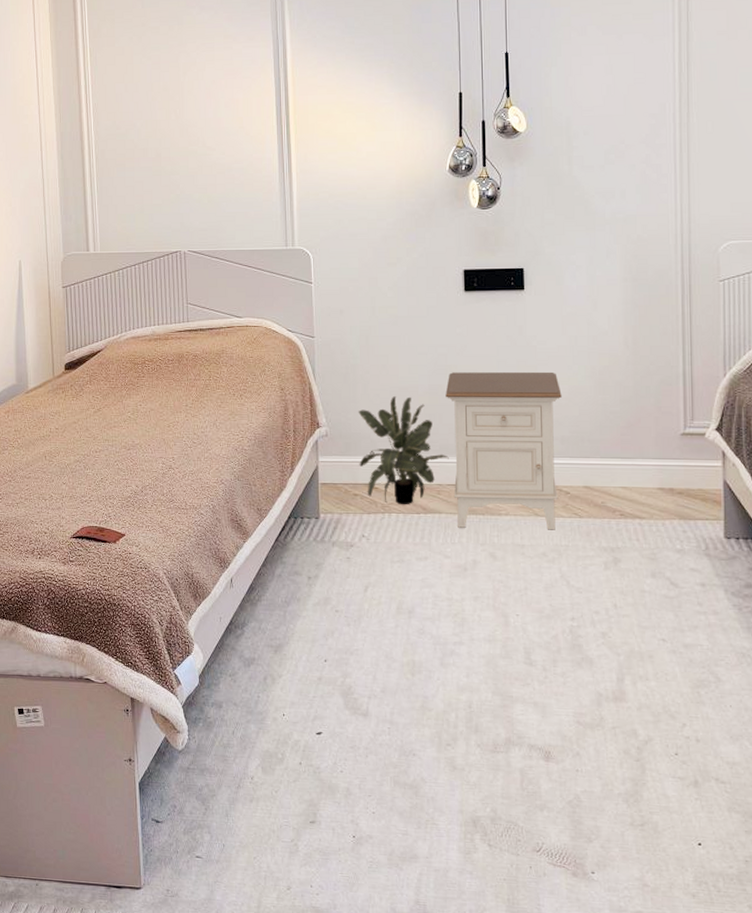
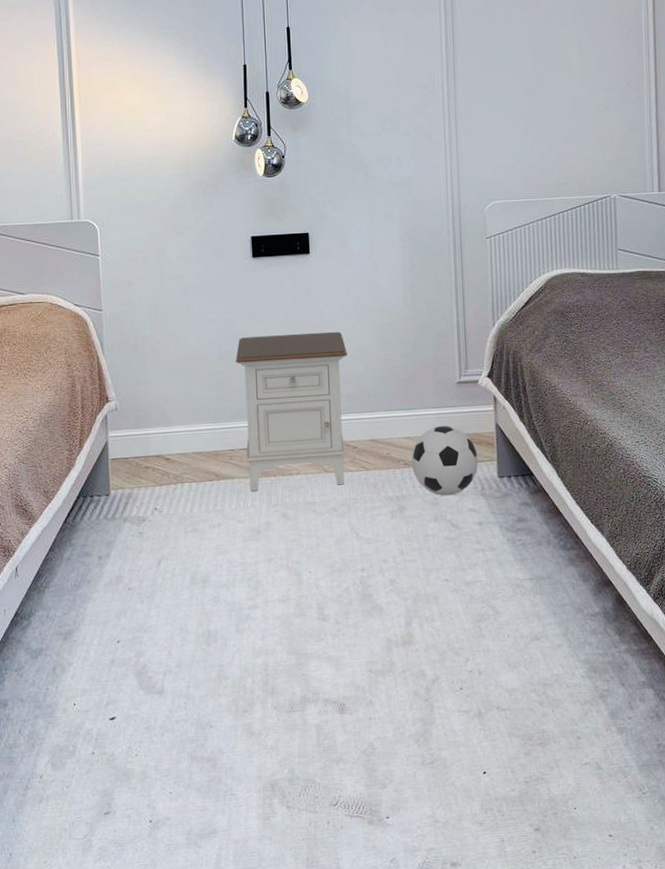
potted plant: present [358,396,449,504] -> none [148,364,240,474]
soccer ball: none [628,478,703,553] -> present [411,426,479,496]

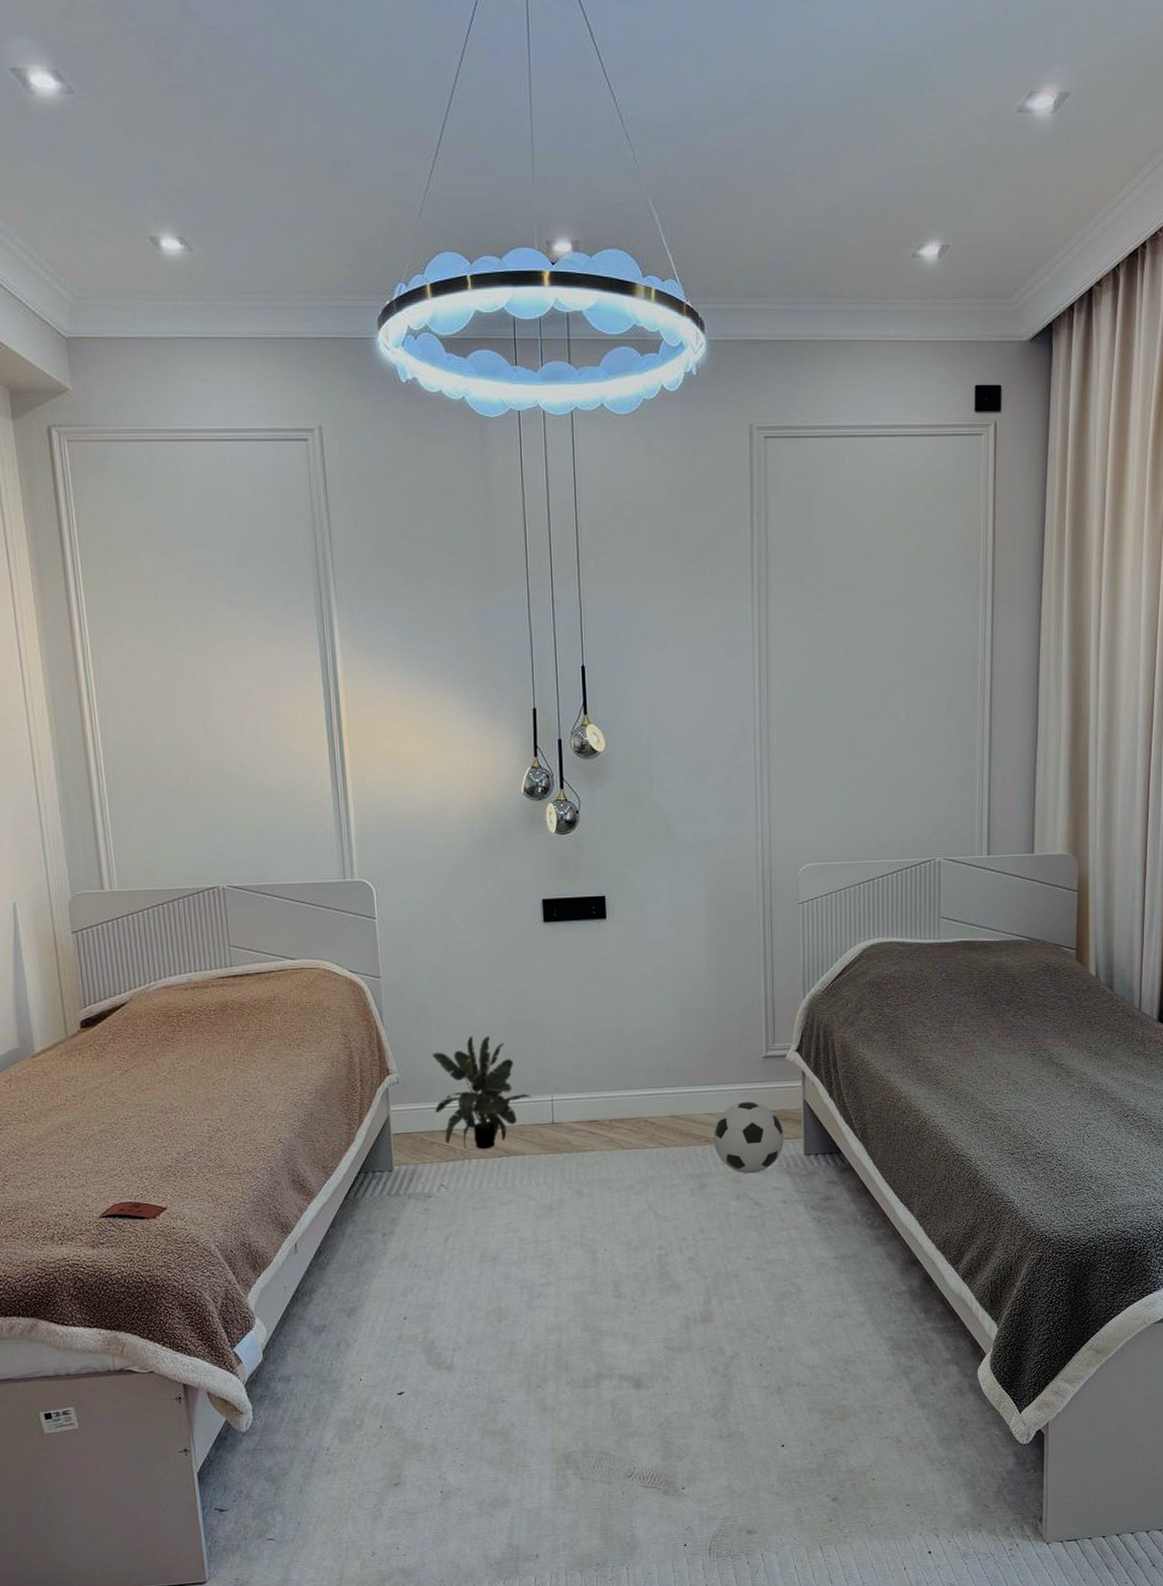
potted plant: none [148,364,240,474] -> present [432,1036,532,1150]
nightstand: present [236,332,347,491] -> none [526,1003,646,1168]

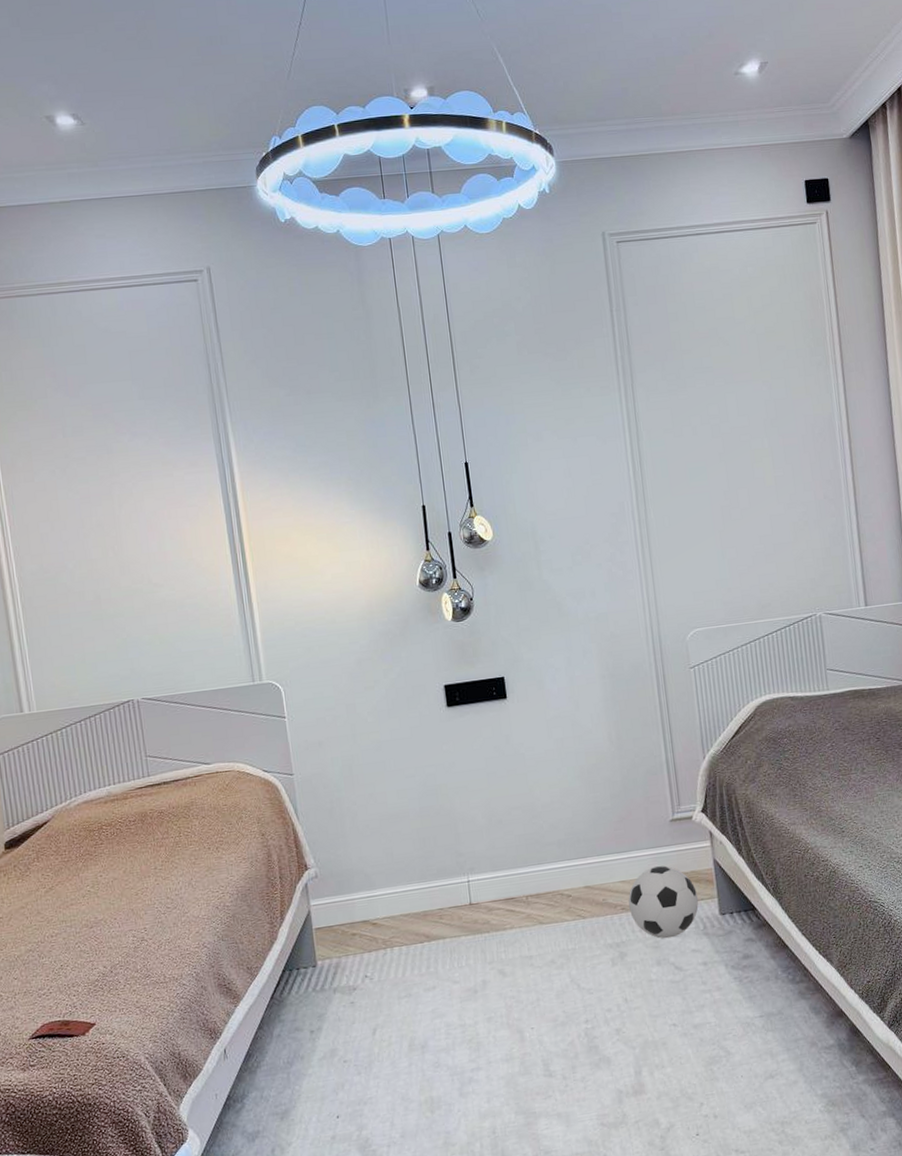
potted plant: present [432,1036,532,1150] -> none [348,822,448,938]

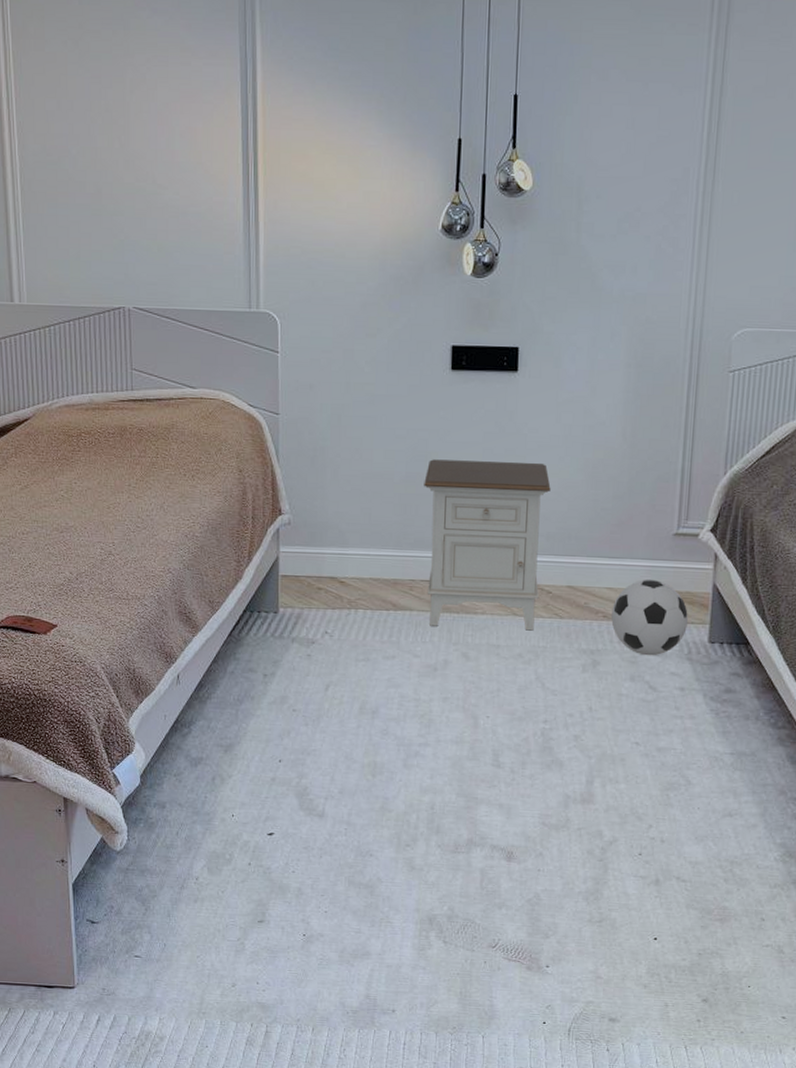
nightstand: none [437,778,561,950] -> present [424,459,551,631]

